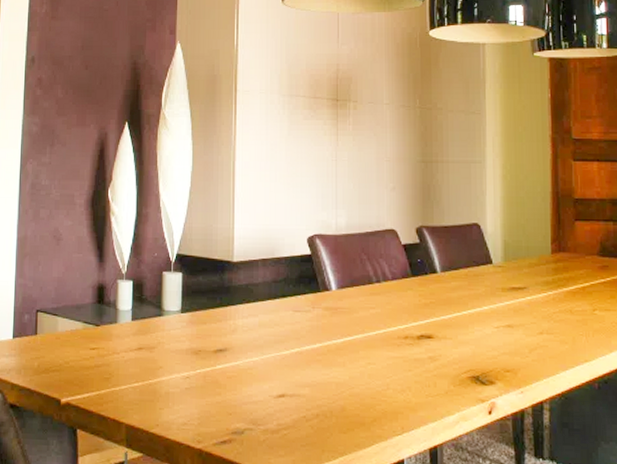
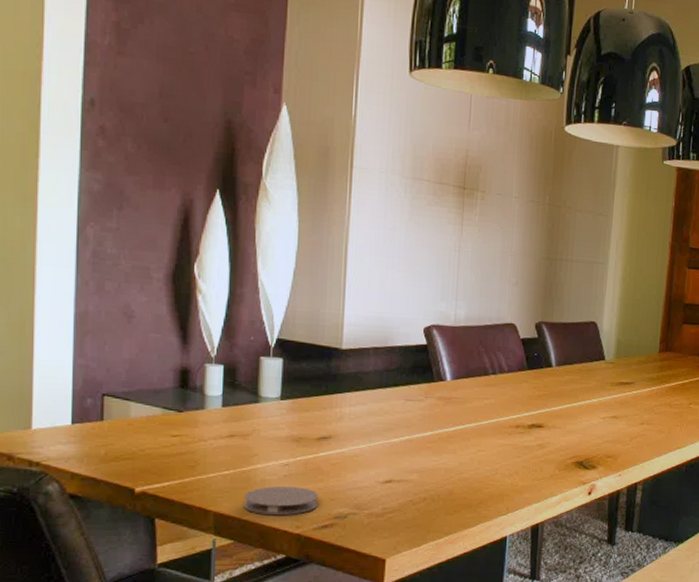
coaster: none [151,399,217,430] -> present [244,486,319,516]

